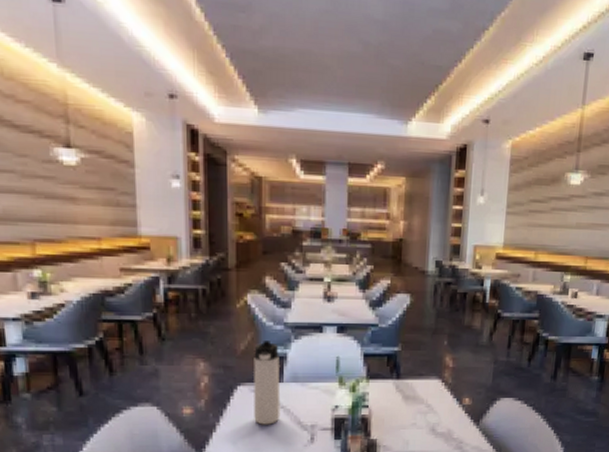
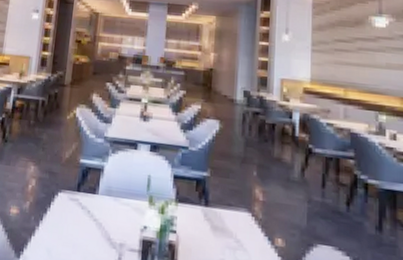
thermos bottle: present [253,341,281,425] -> none [69,152,98,237]

